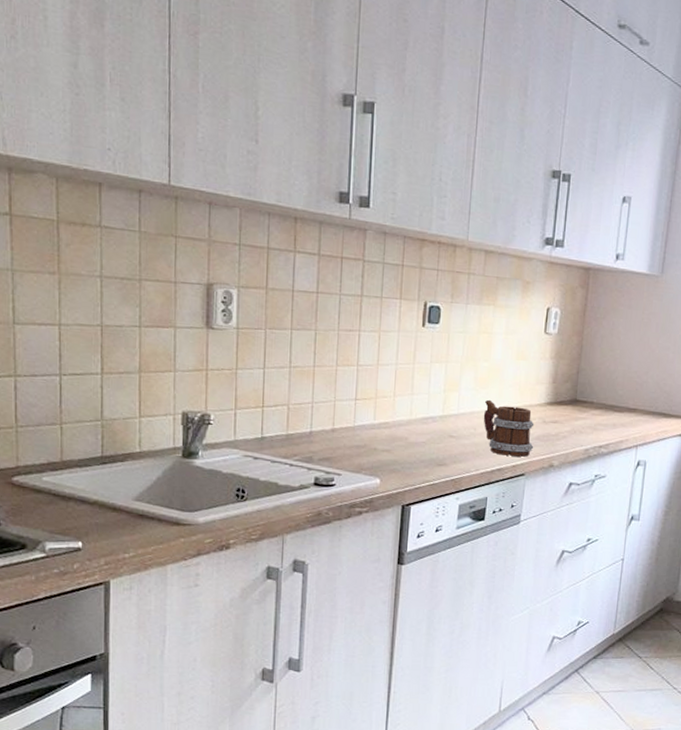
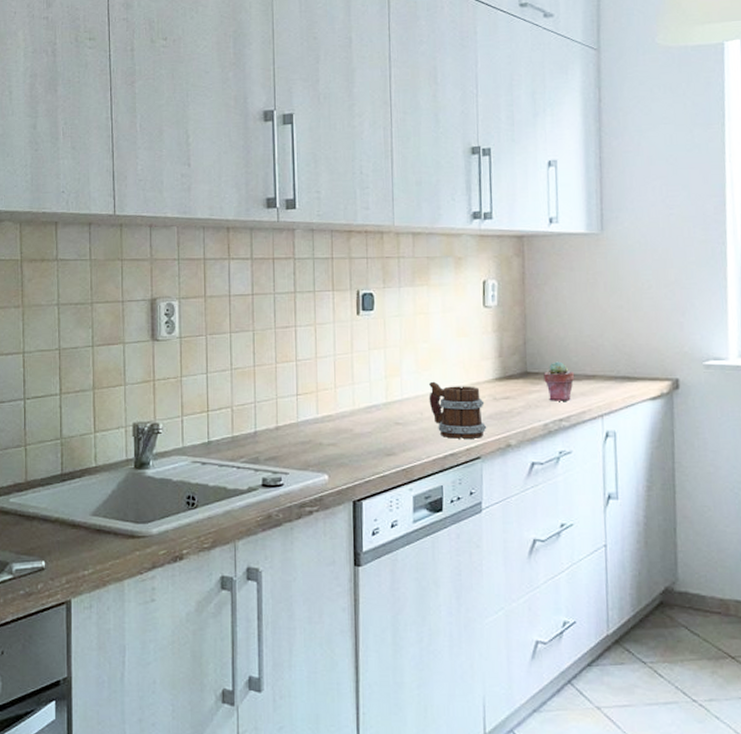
potted succulent: none [590,393,619,430] -> present [544,361,575,401]

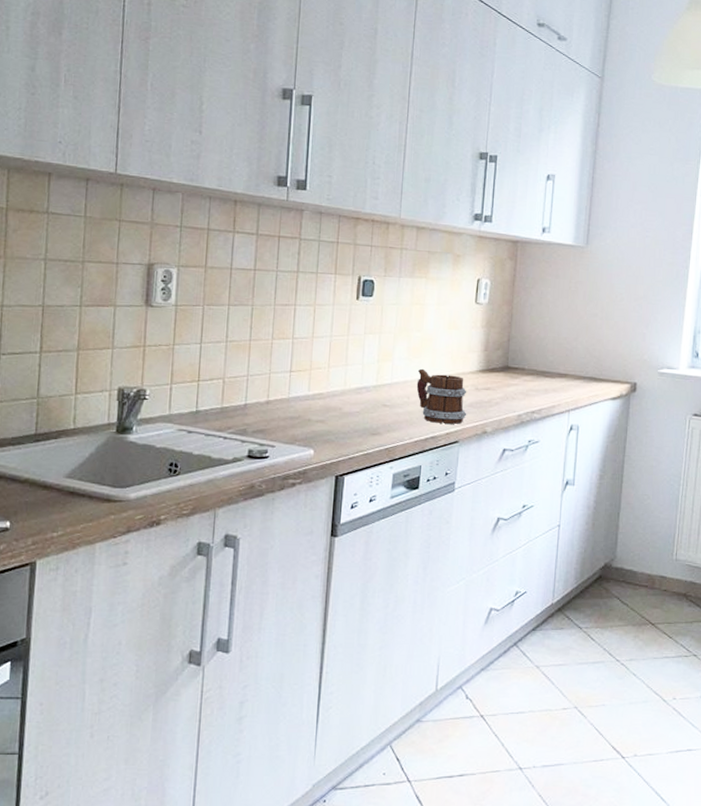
potted succulent: present [544,361,575,401] -> none [522,359,550,396]

